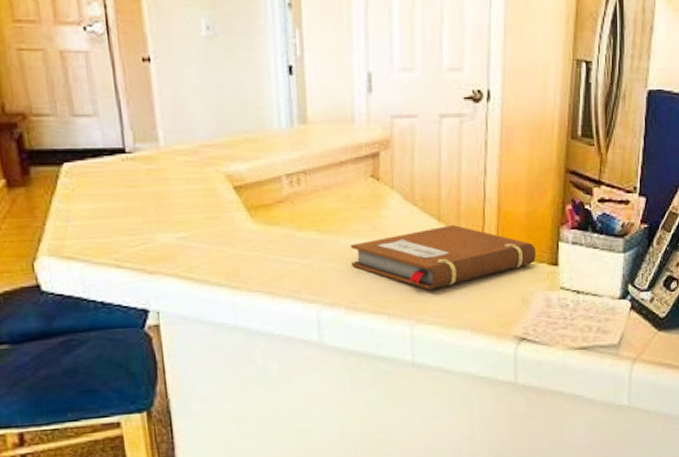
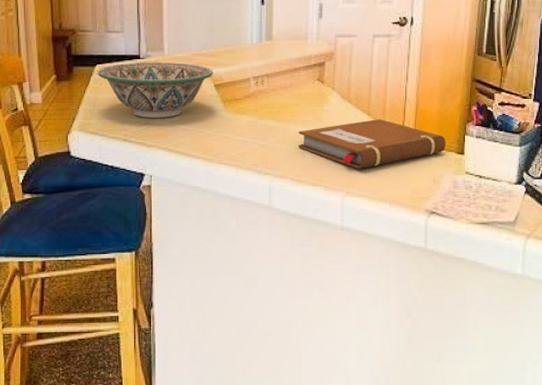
decorative bowl: none [66,157,231,235] -> present [98,62,213,118]

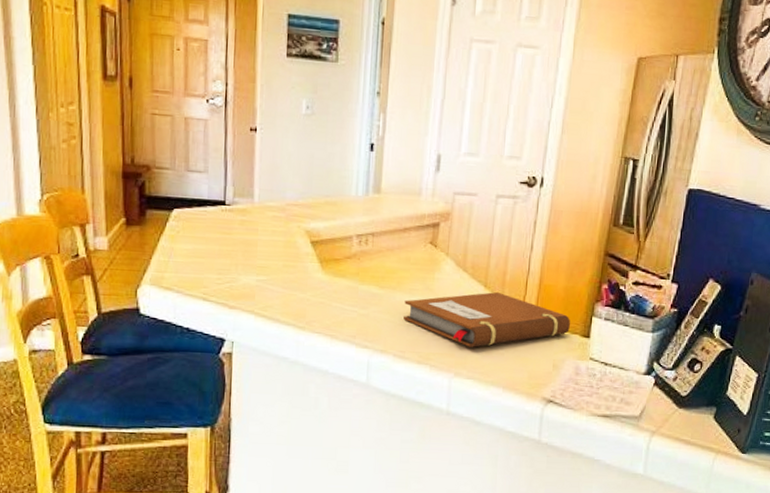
decorative bowl: present [98,62,213,118] -> none [175,209,311,276]

